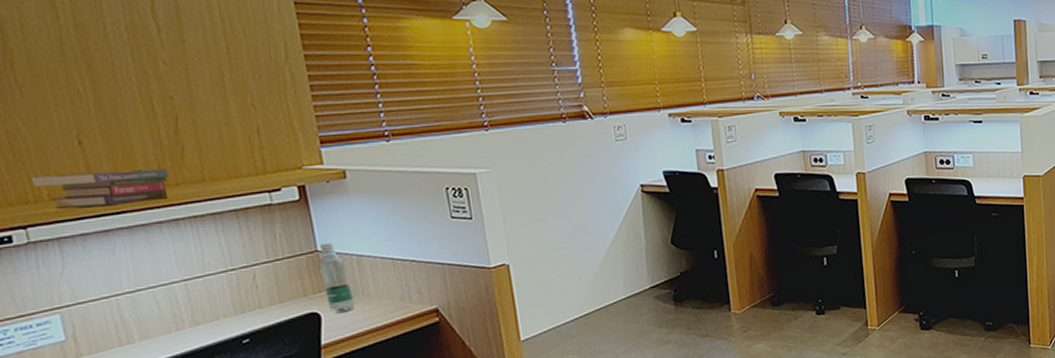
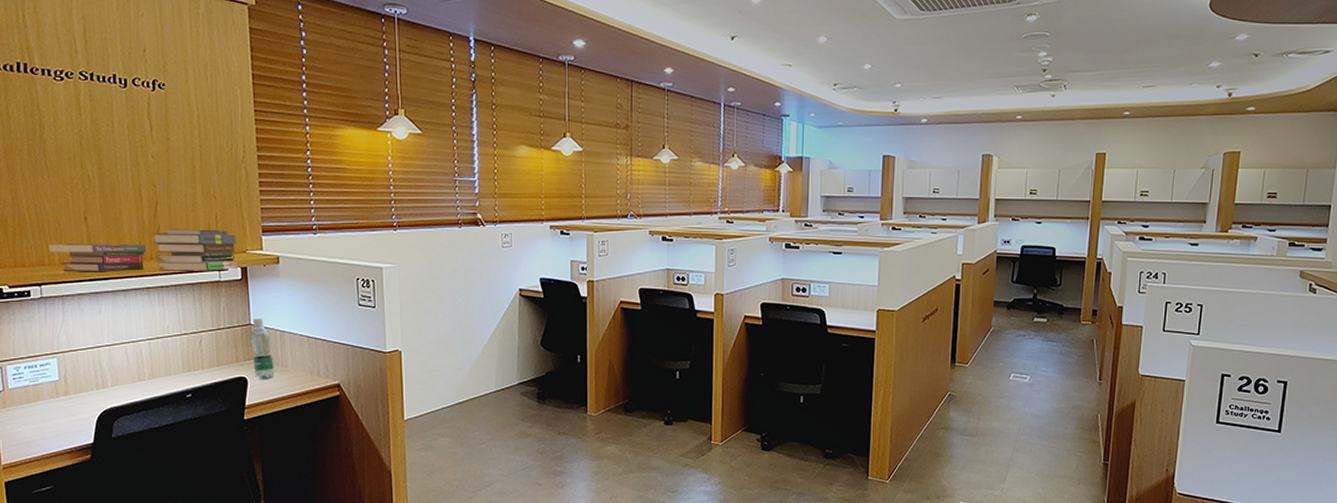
books: none [176,144,295,198] -> present [154,229,239,271]

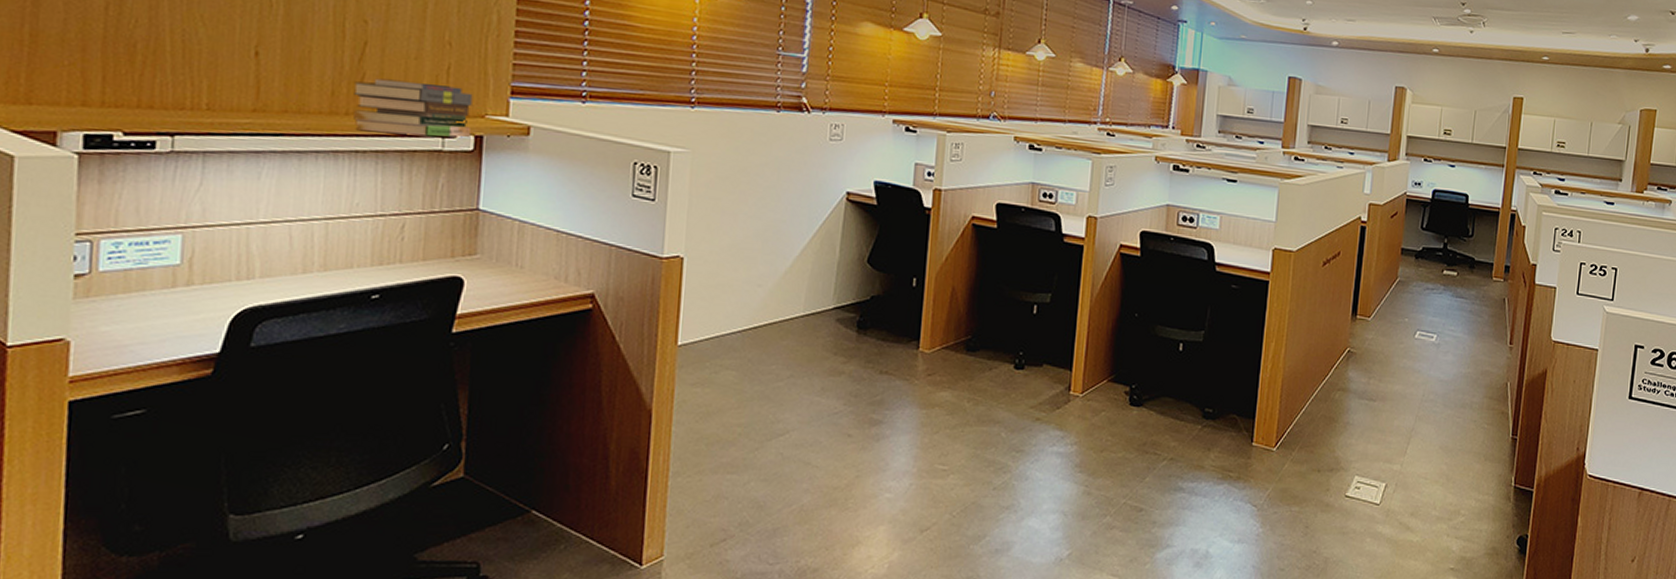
books: present [49,244,147,272] -> none [194,82,342,129]
bottle: present [250,318,274,380] -> none [474,202,505,283]

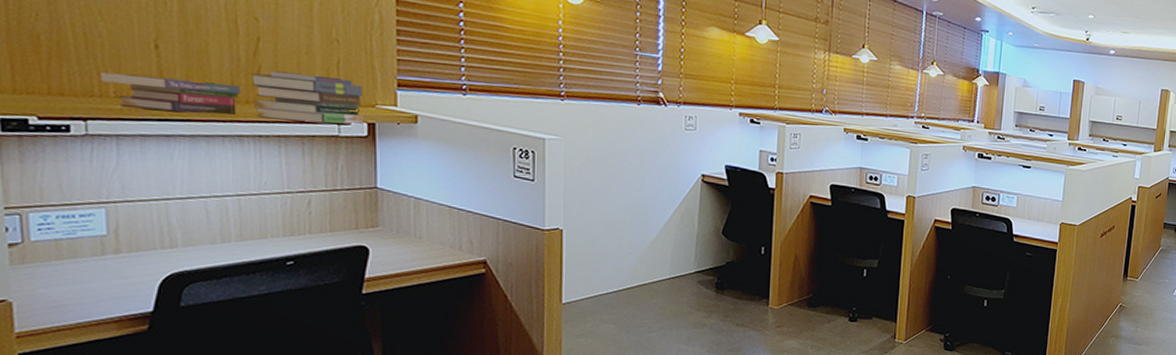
books: none [194,82,342,129] -> present [101,72,242,116]

